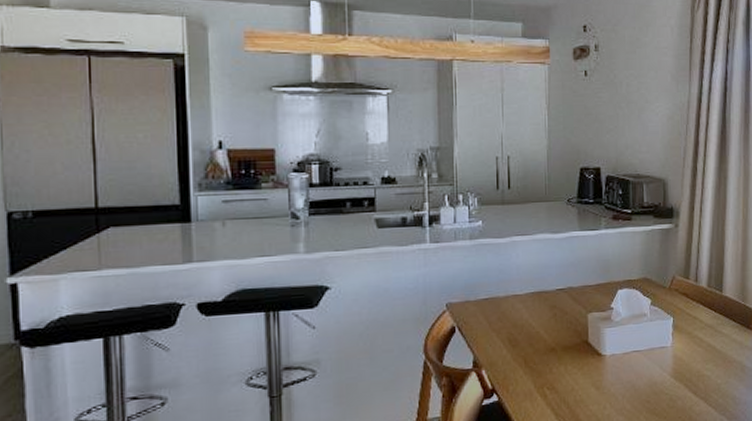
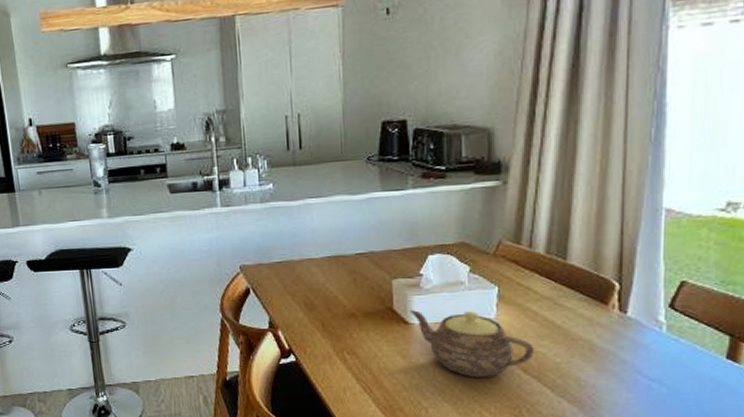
teapot: none [602,340,701,404] -> present [410,310,534,377]

